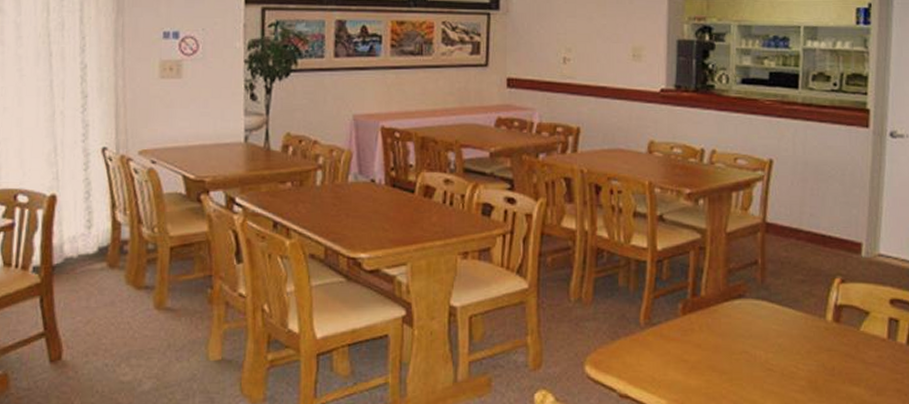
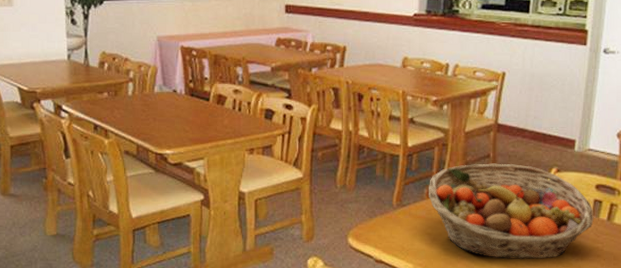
fruit basket: none [683,271,890,394] -> present [428,163,594,259]

